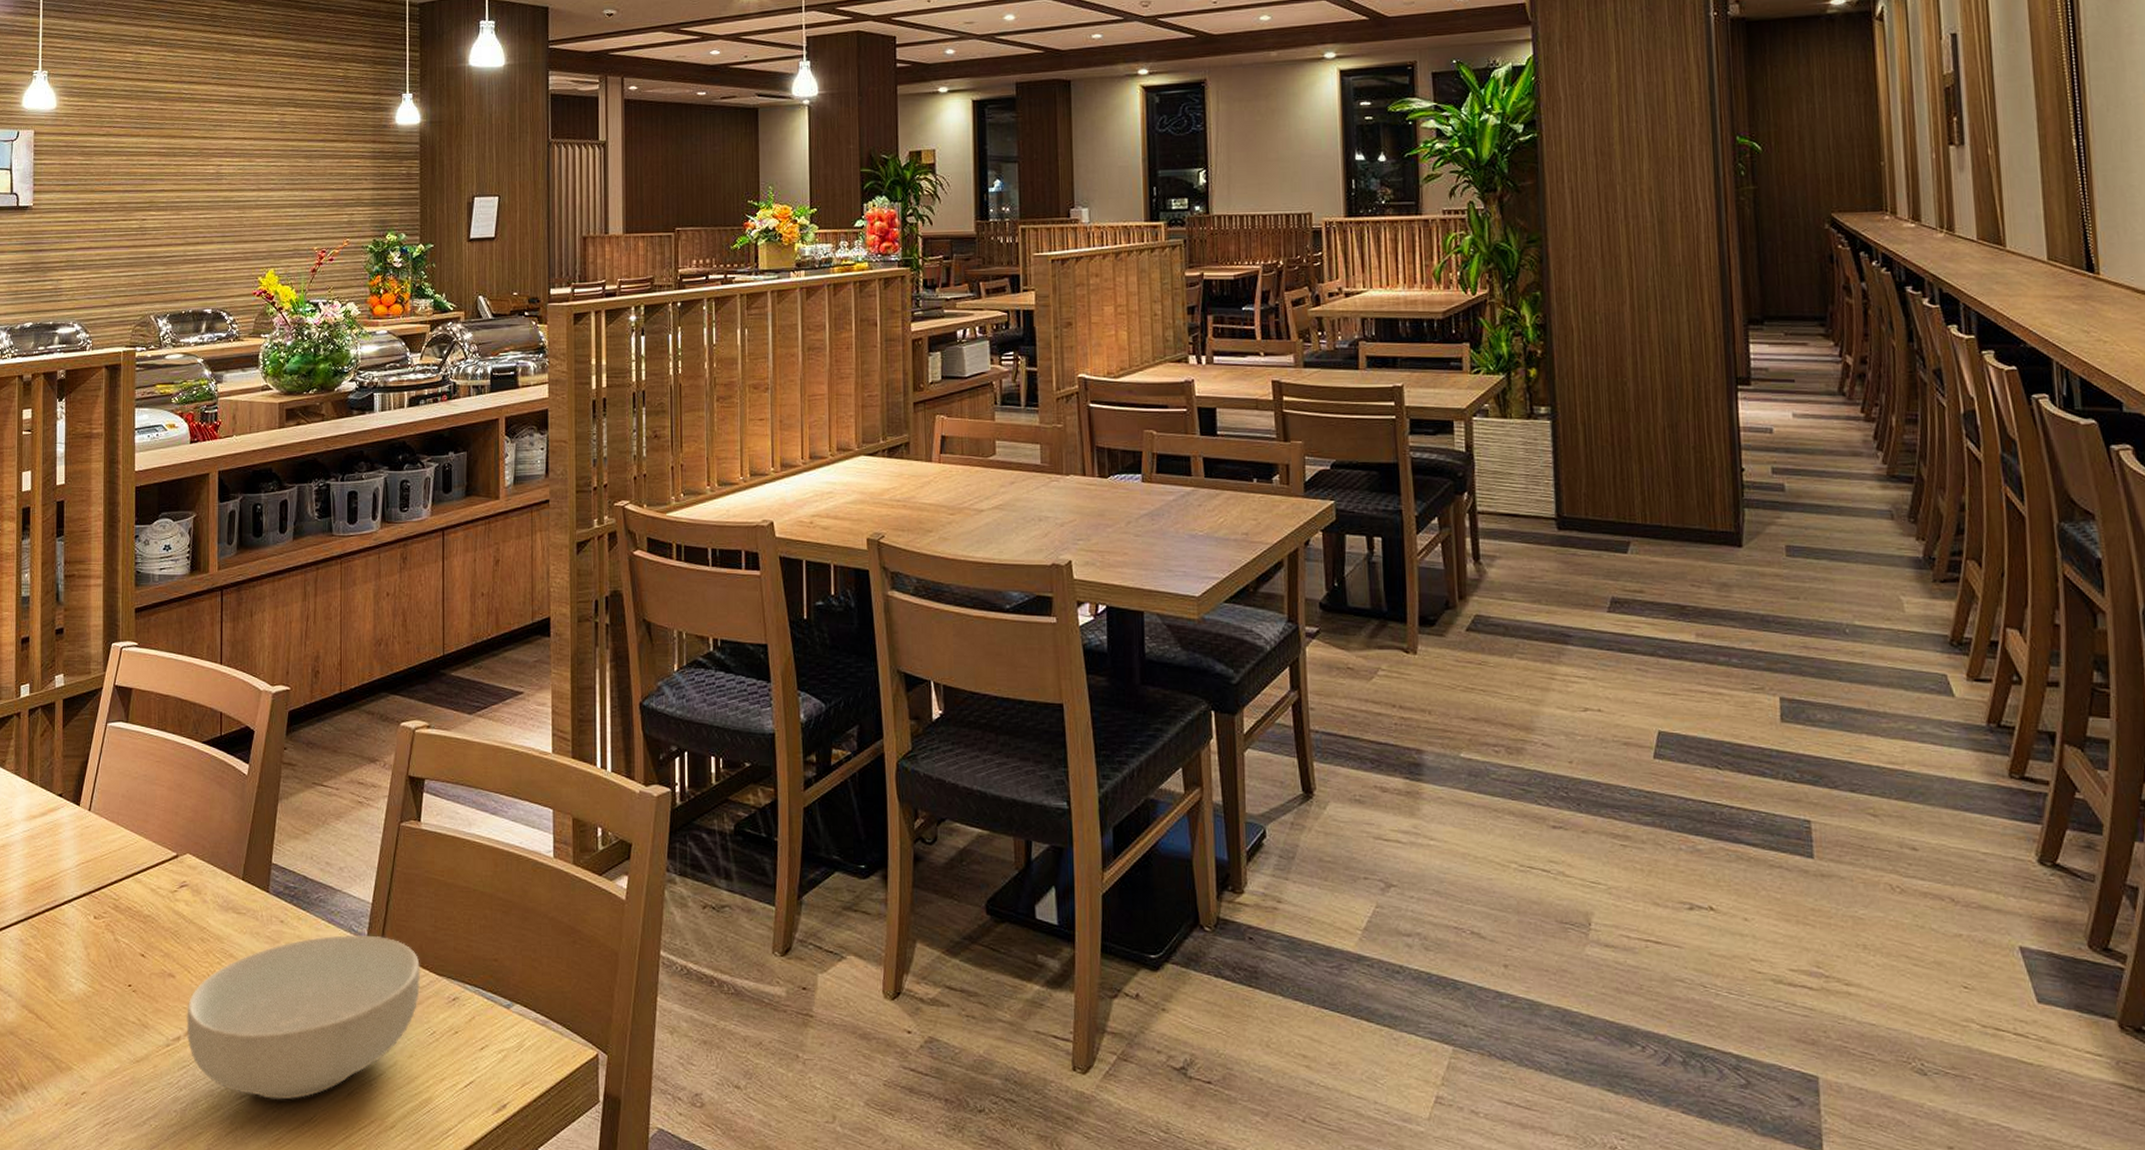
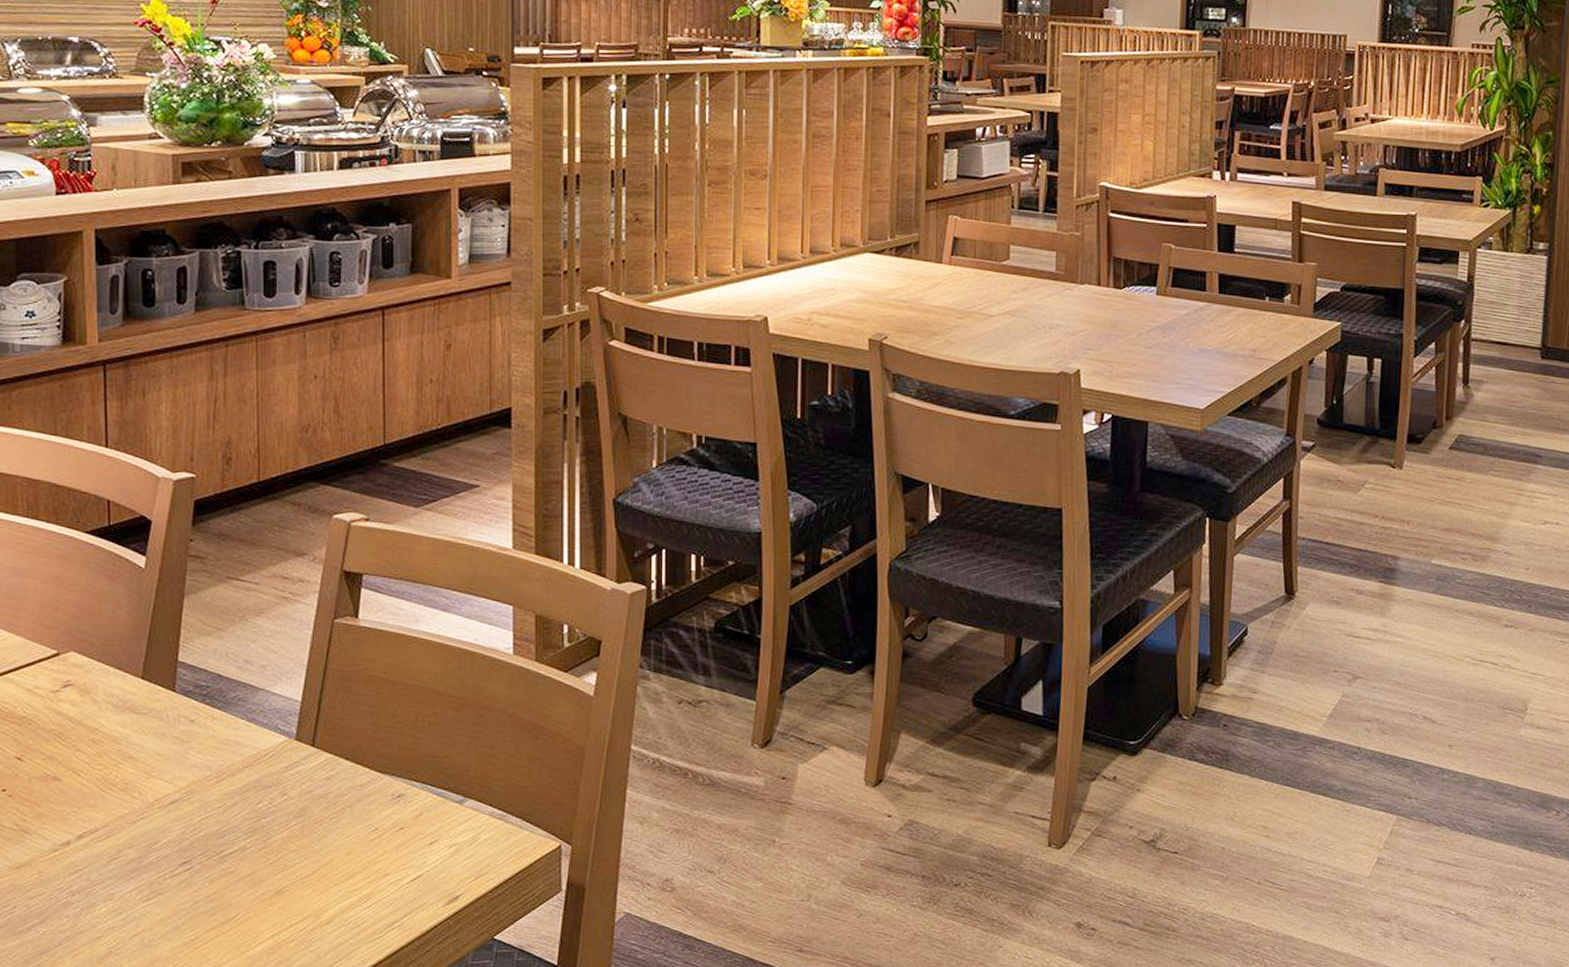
cereal bowl: present [185,934,421,1100] -> none [76,733,360,901]

